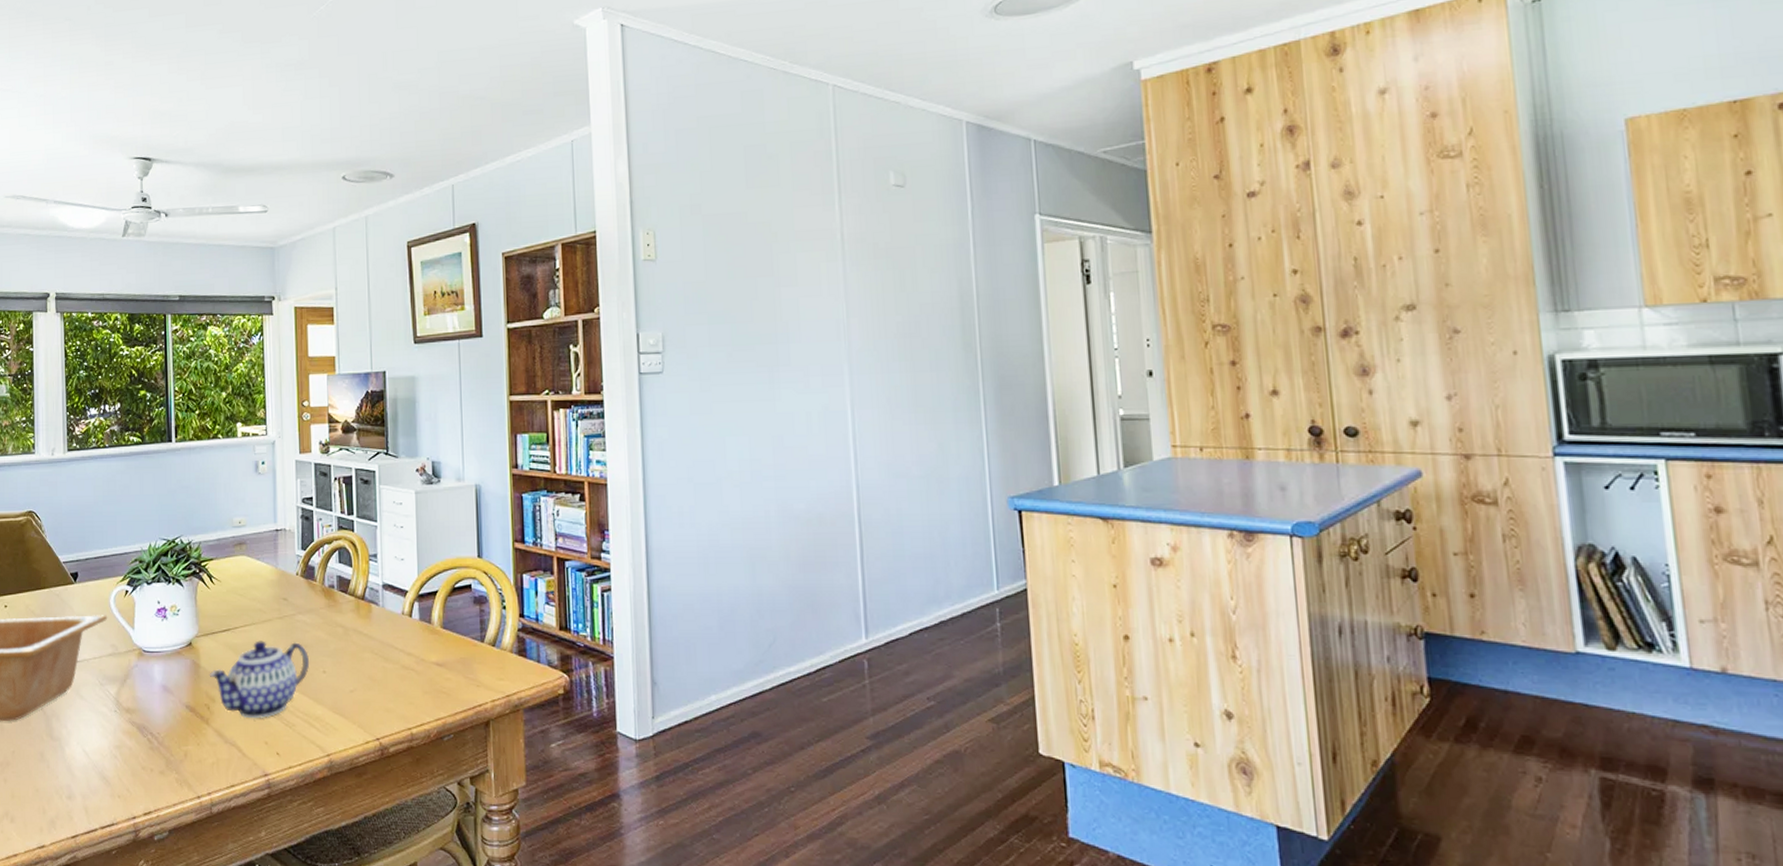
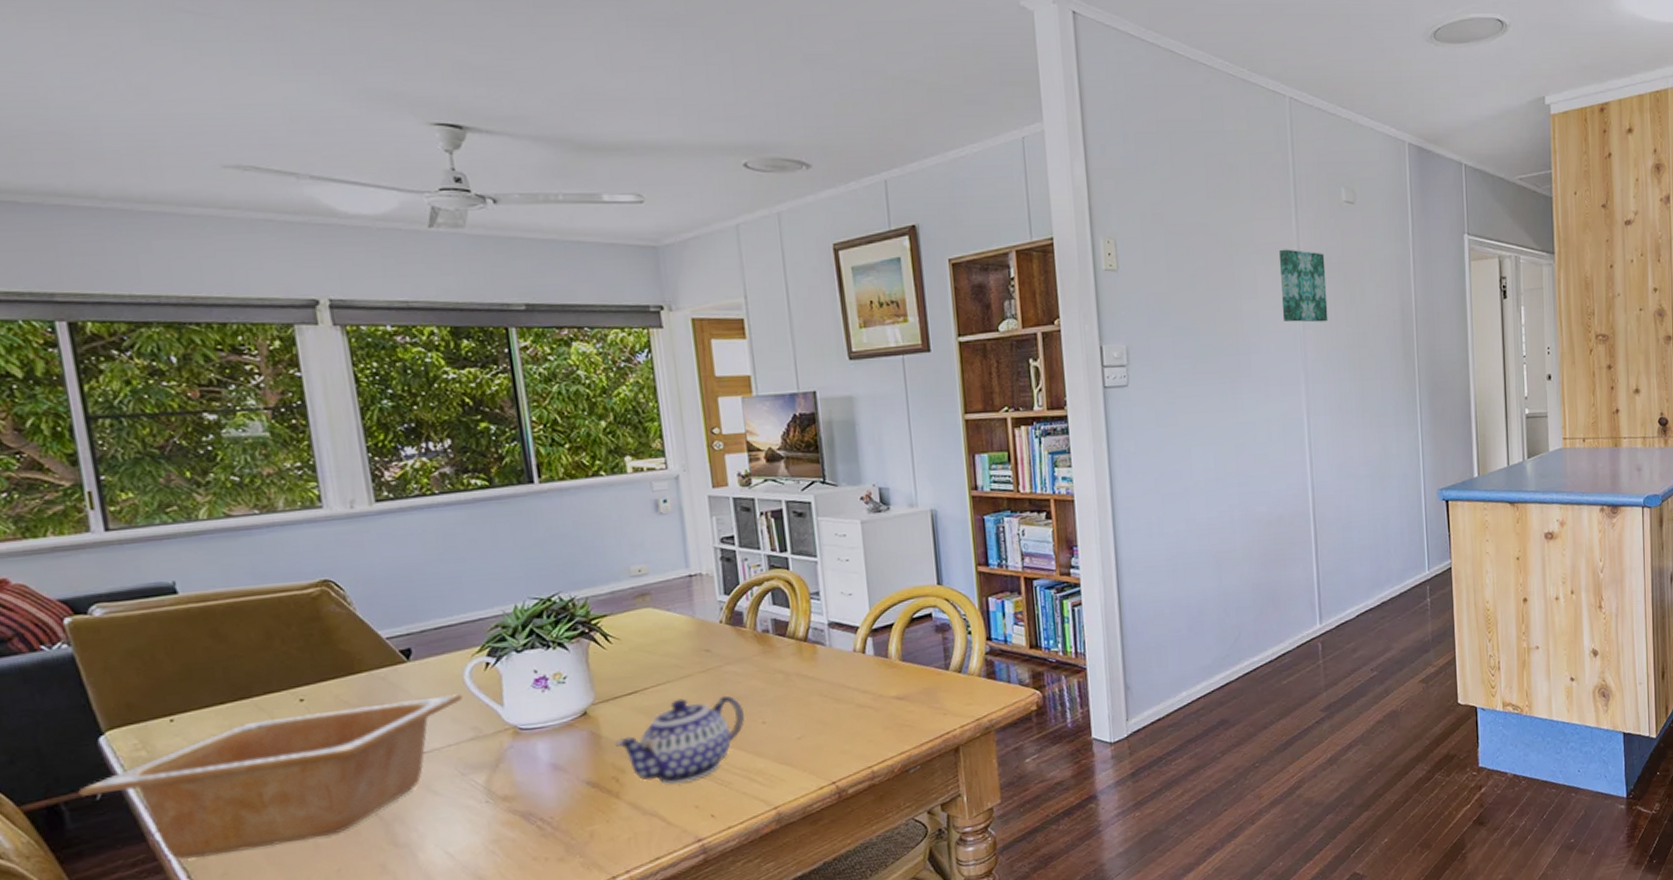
wall art: none [820,235,875,311] -> present [1278,249,1328,323]

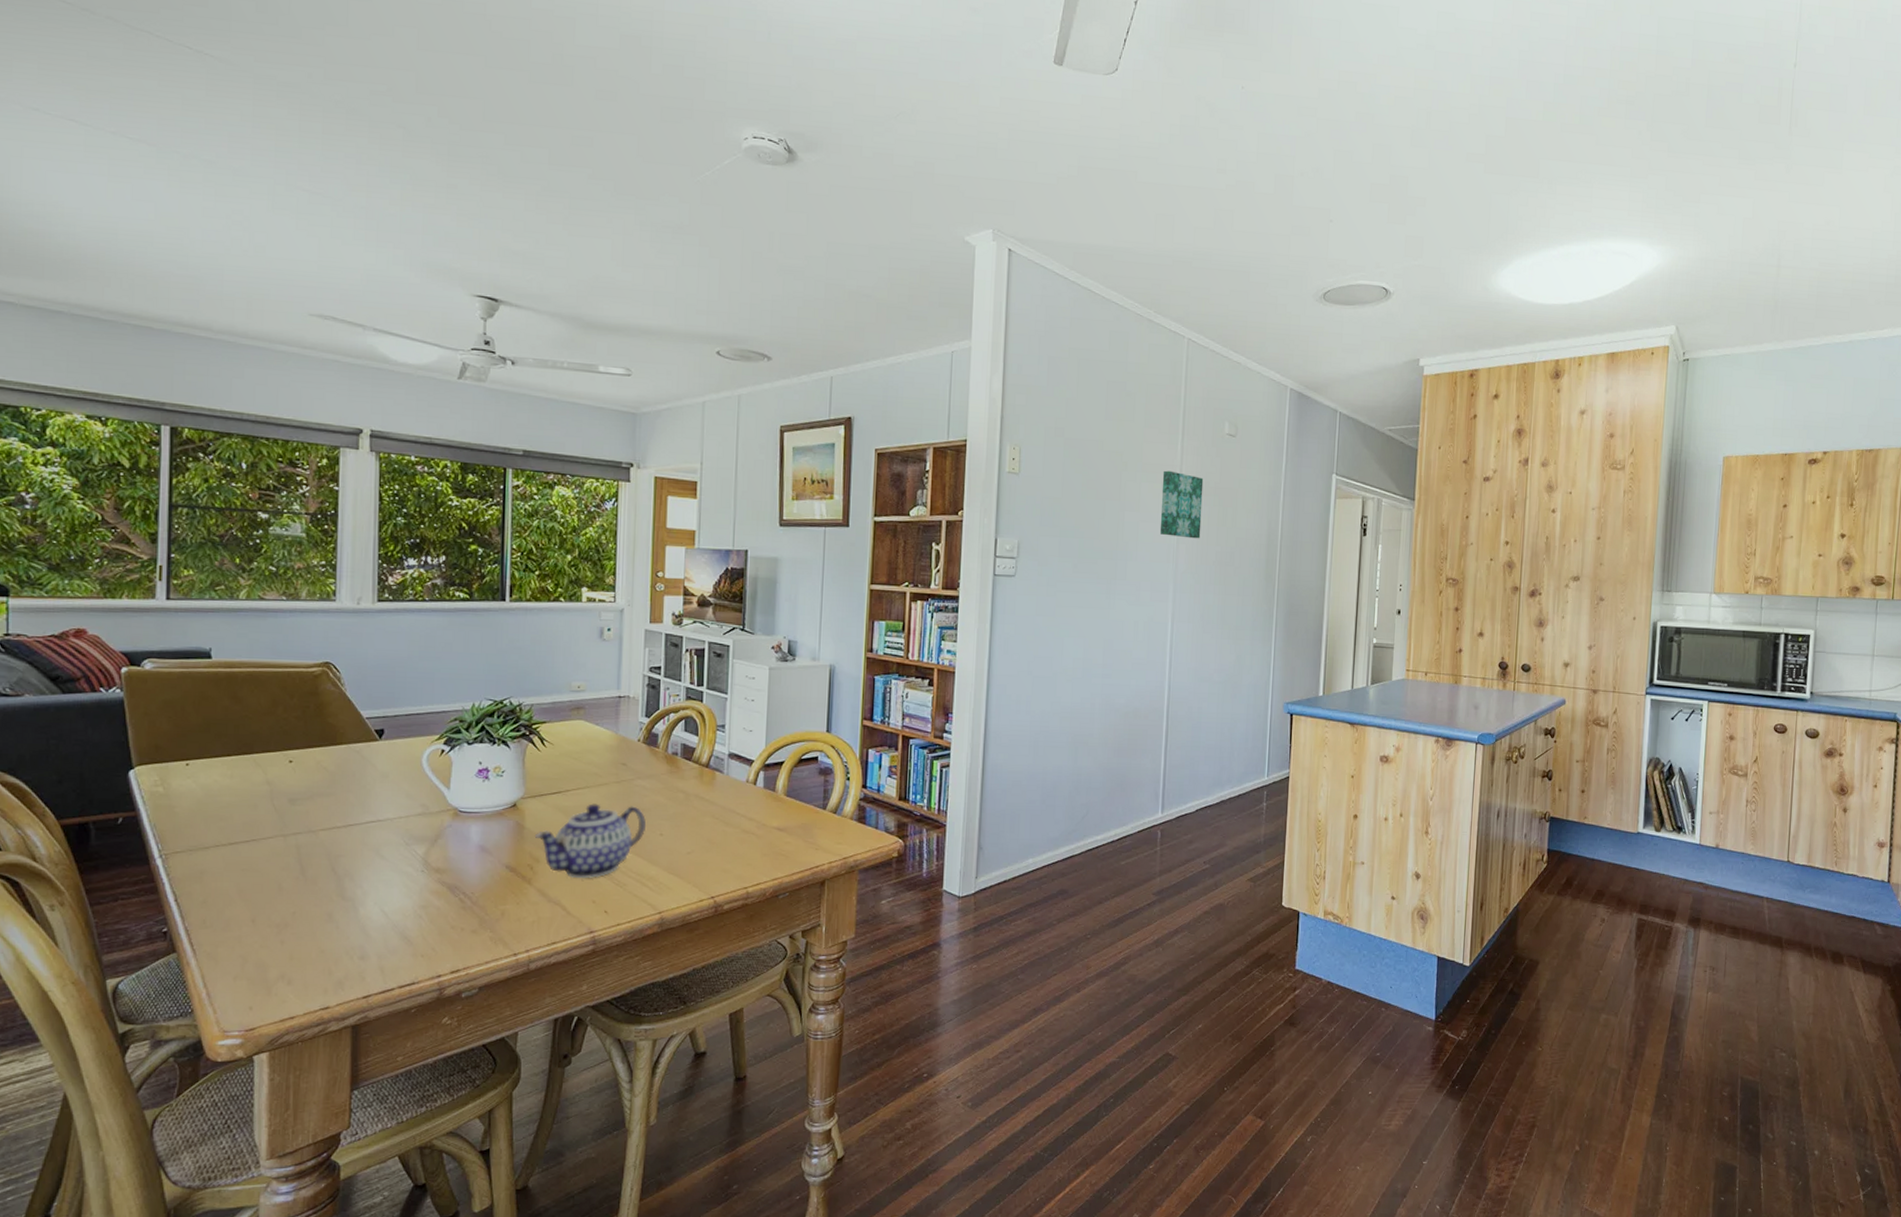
serving bowl: present [78,694,463,860] -> none [105,773,419,886]

